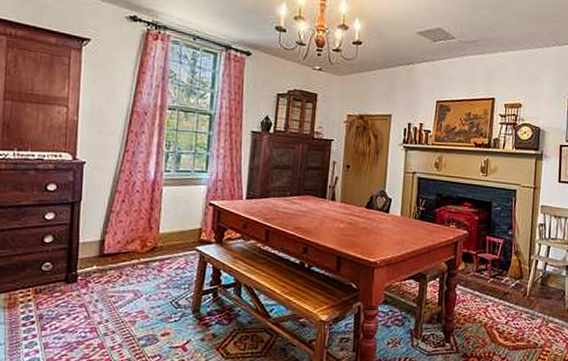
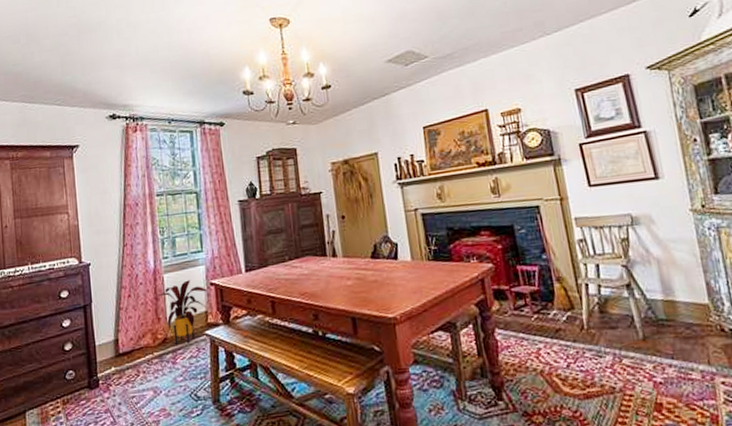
house plant: none [147,196,205,256] -> present [152,280,209,345]

